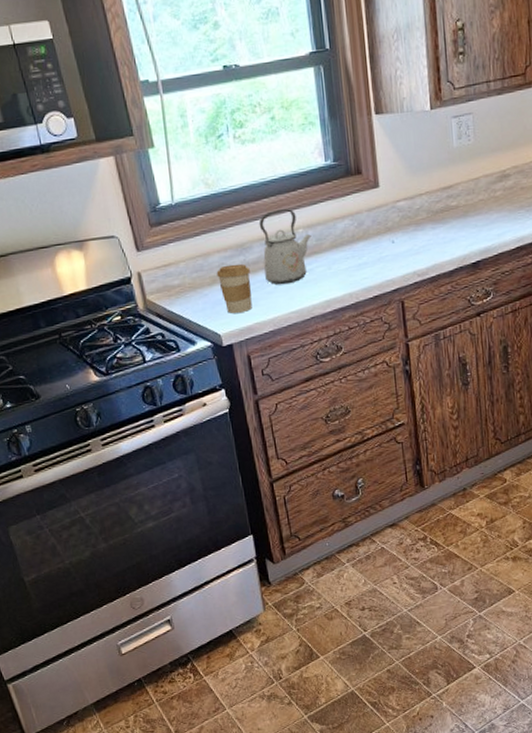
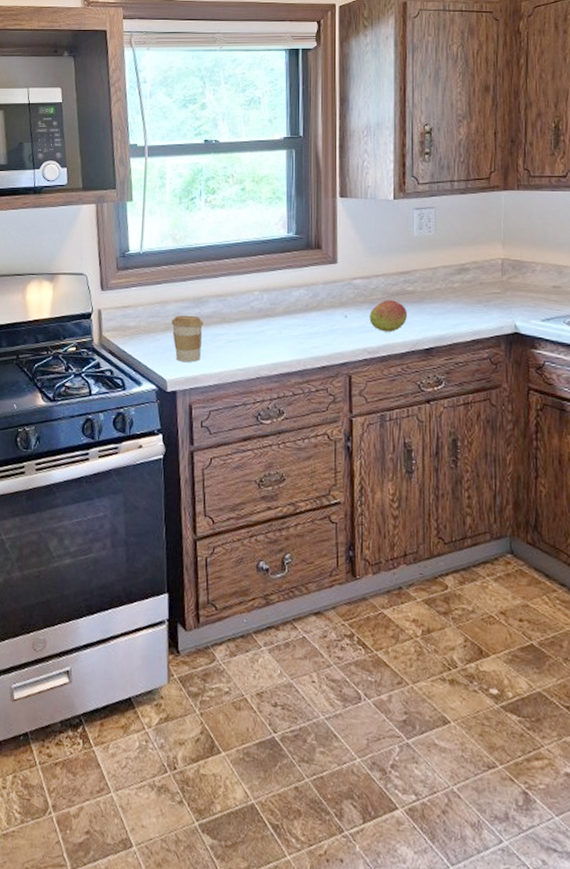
kettle: present [259,208,312,285] -> none [217,270,266,342]
fruit: none [416,218,454,252] -> present [369,300,408,332]

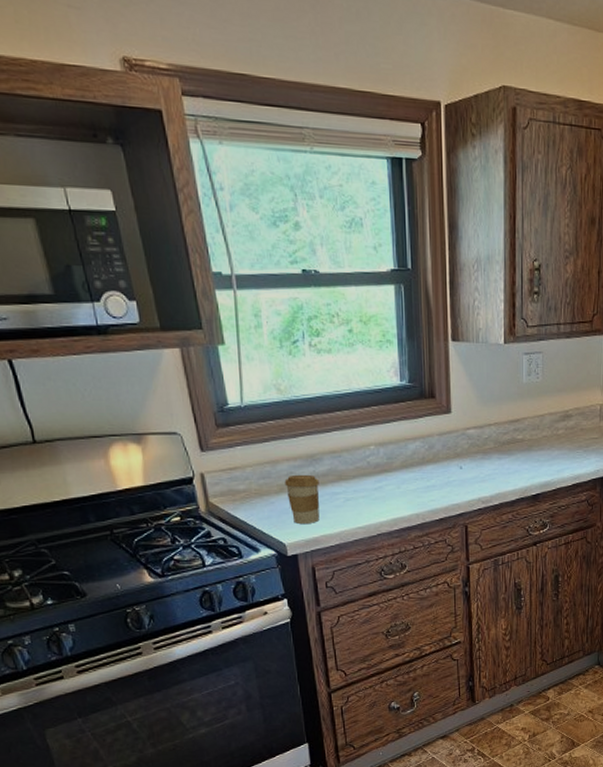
fruit: present [369,300,408,332] -> none [483,449,518,481]

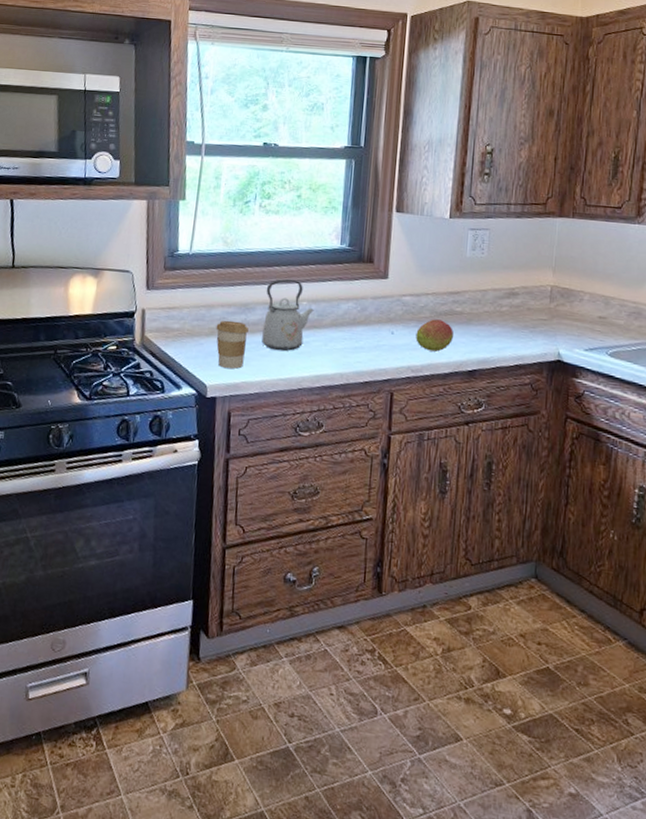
kettle: none [330,423,383,500] -> present [262,279,314,351]
fruit: none [483,449,518,481] -> present [416,319,454,352]

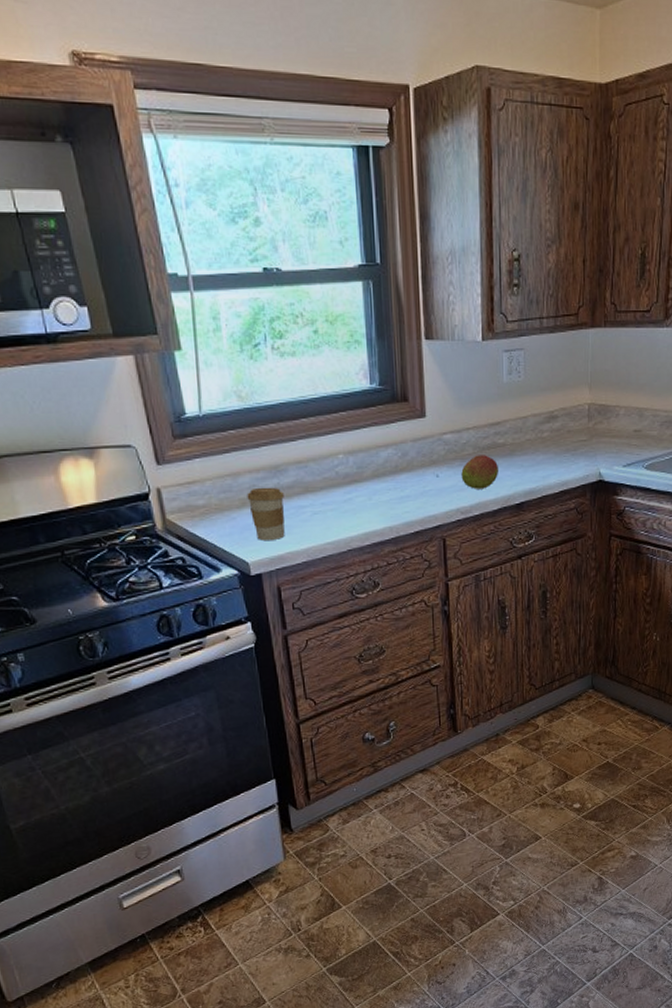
kettle: present [262,279,314,351] -> none [296,430,352,513]

